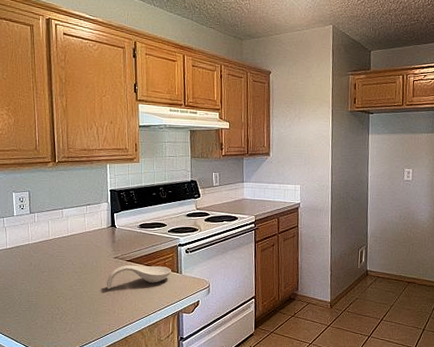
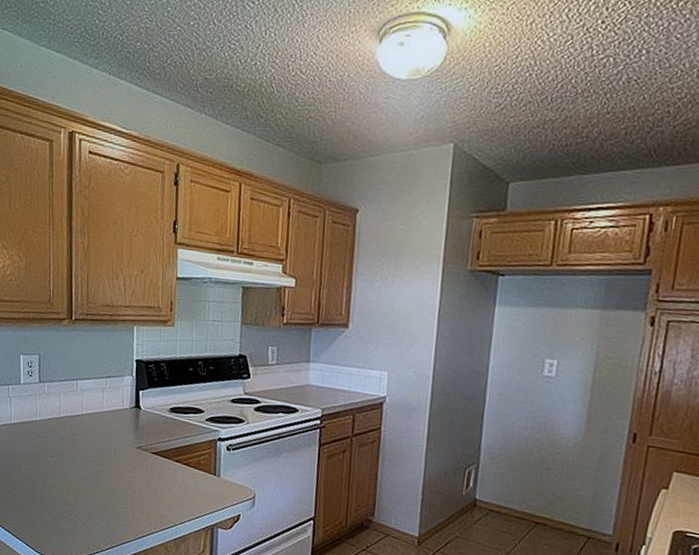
spoon rest: present [107,265,171,290] -> none [126,458,207,488]

